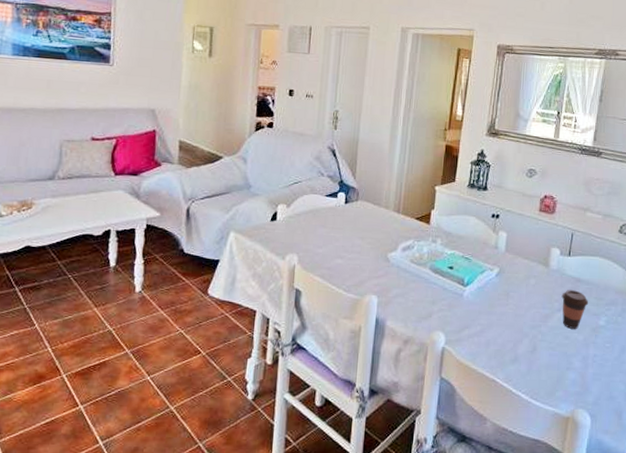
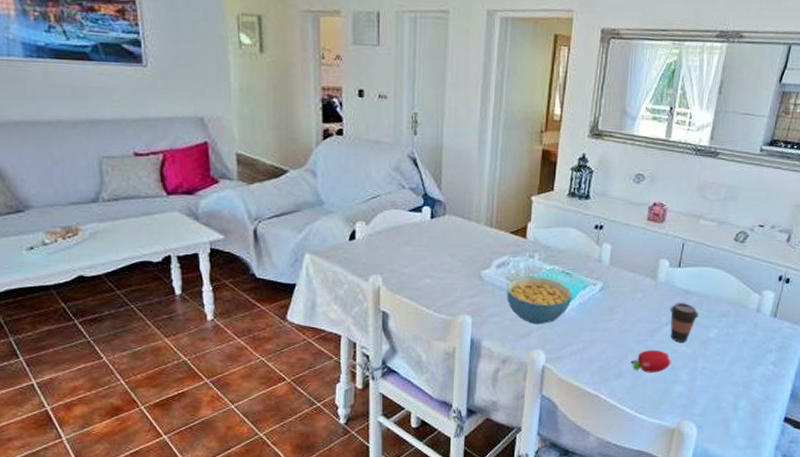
cereal bowl: none [410,260,471,307] -> present [506,276,573,325]
fruit: none [525,335,564,359] -> present [631,349,671,373]

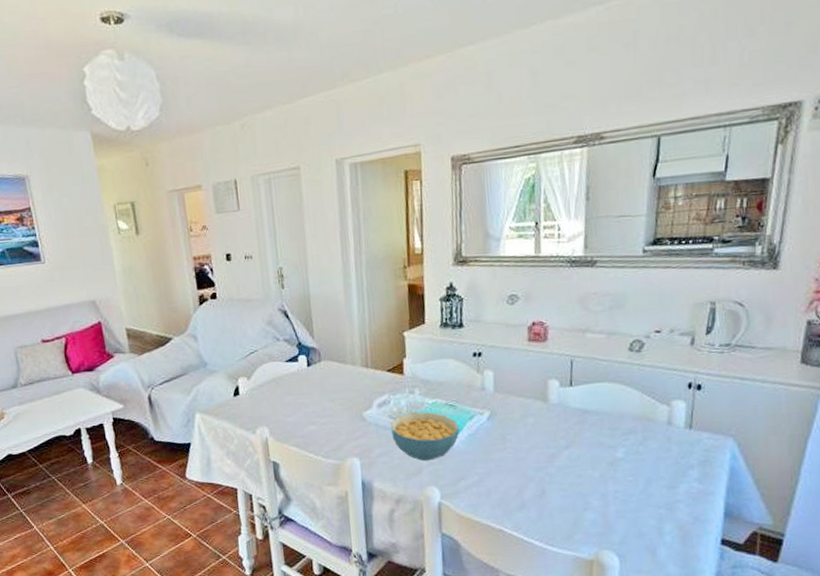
fruit: present [631,349,671,373] -> none [532,476,578,502]
coffee cup: present [670,303,699,342] -> none [567,423,601,466]

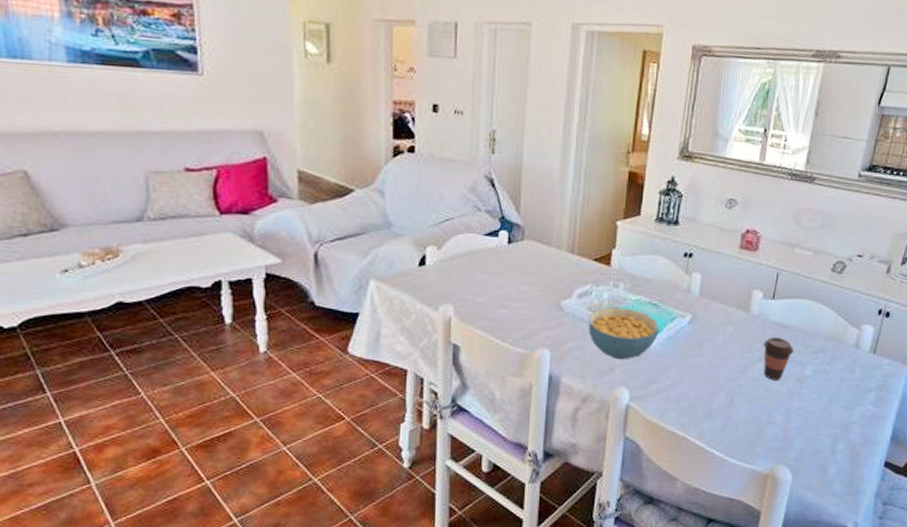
coffee cup: none [567,423,601,466] -> present [763,337,794,380]

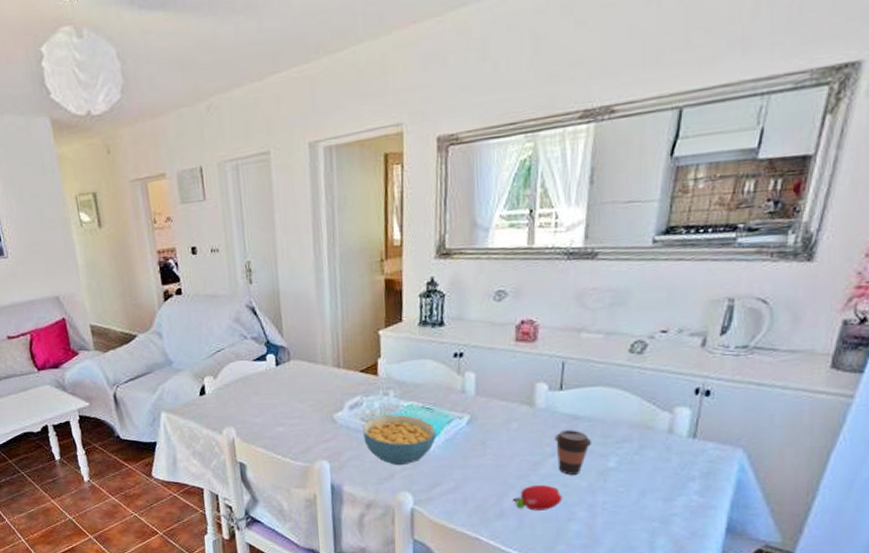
fruit: none [721,387,765,413] -> present [513,484,563,511]

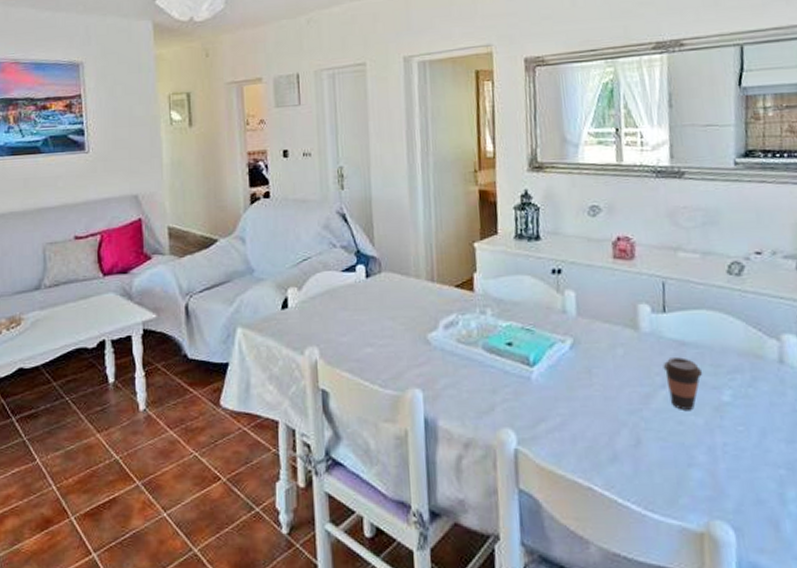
cereal bowl: present [362,414,437,466] -> none [458,336,539,397]
fruit: present [513,484,563,511] -> none [625,421,680,454]

